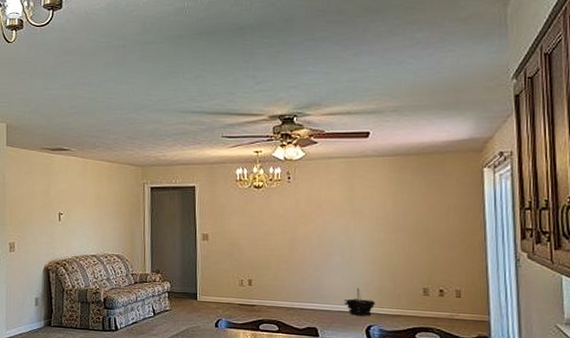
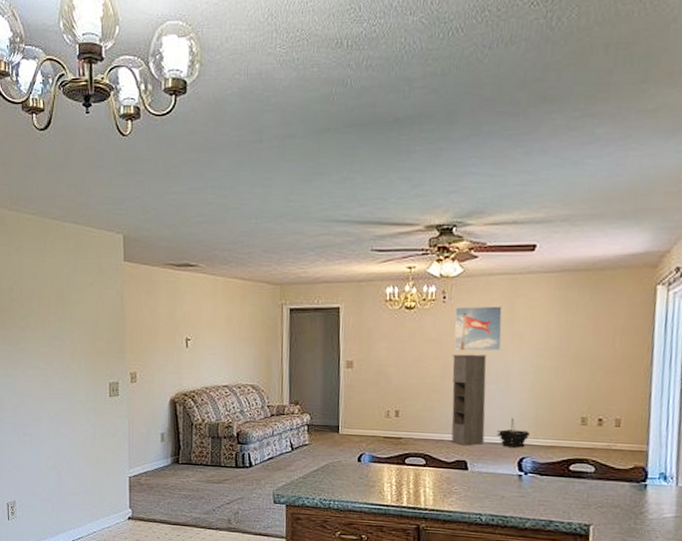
storage cabinet: none [298,228,333,314] -> present [451,354,487,446]
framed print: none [299,185,344,226] -> present [454,306,503,352]

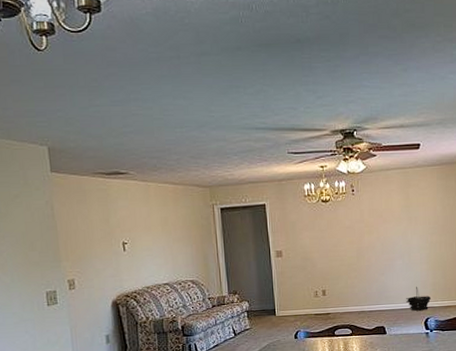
storage cabinet: present [451,354,487,446] -> none [364,236,396,314]
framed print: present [454,306,503,352] -> none [363,195,402,235]

